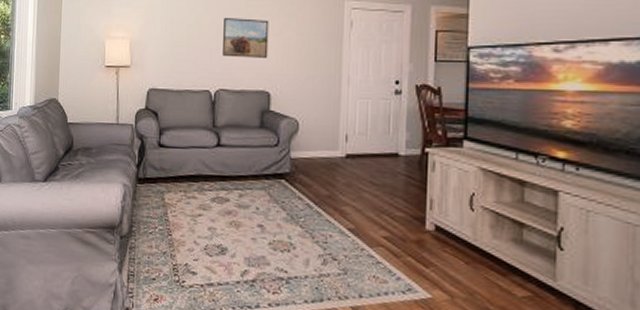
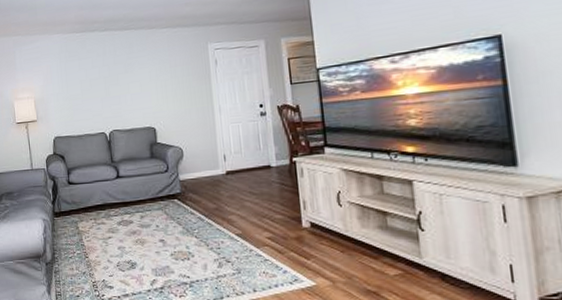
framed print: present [223,18,269,58] -> none [109,67,150,103]

